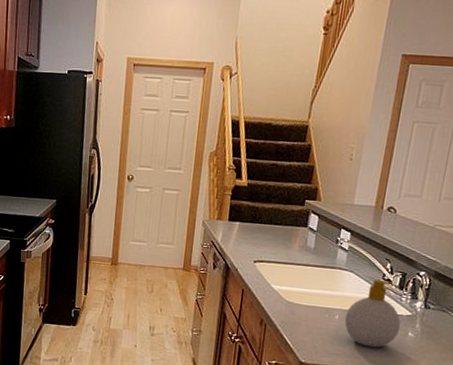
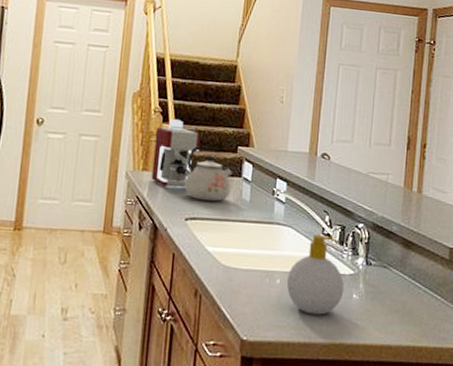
coffee maker: none [225,176,271,236] -> present [151,119,201,189]
kettle: none [254,199,300,248] -> present [185,146,233,202]

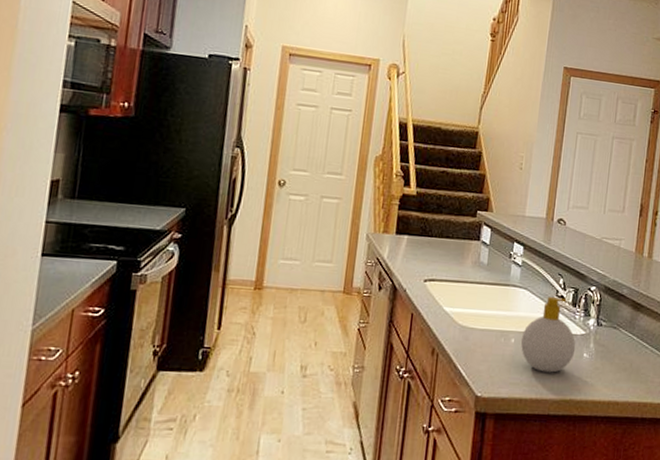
coffee maker: present [151,119,201,189] -> none [391,183,442,251]
kettle: present [185,146,233,202] -> none [424,210,472,264]

